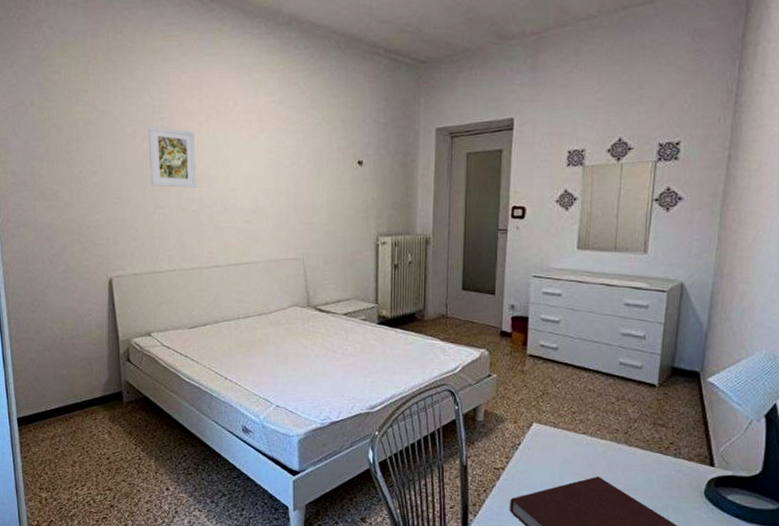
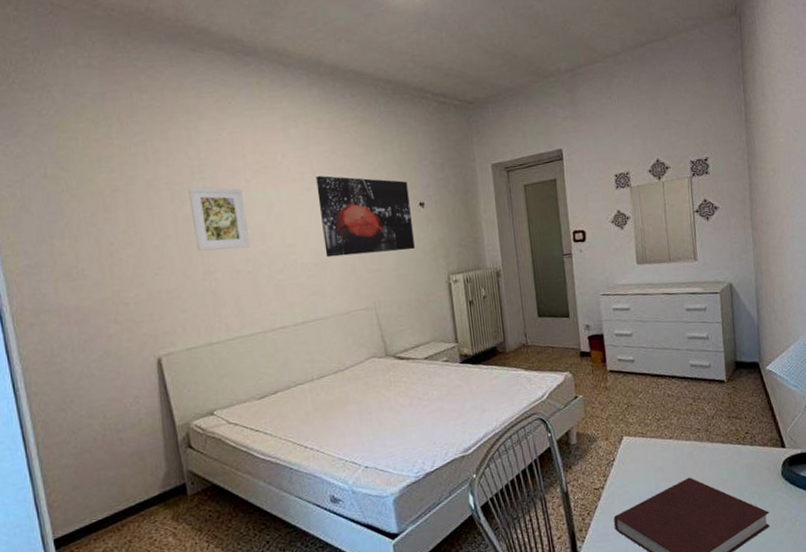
wall art: none [262,124,349,207] -> present [316,175,415,258]

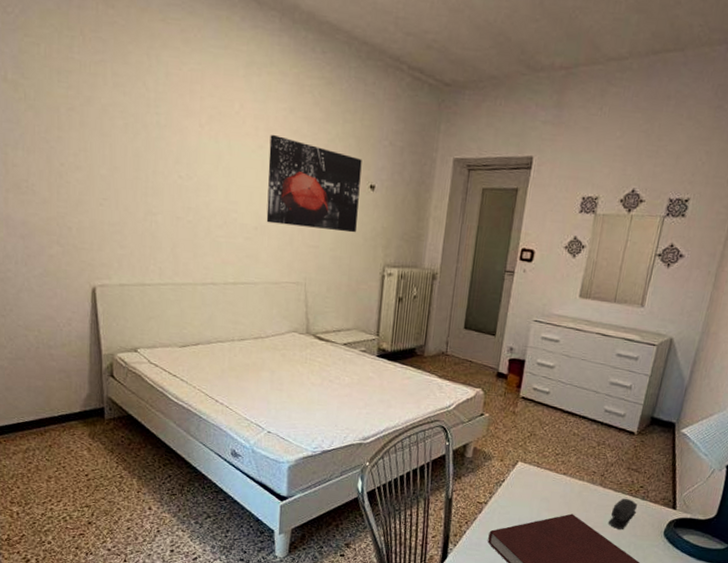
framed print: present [188,187,251,251] -> none [141,121,195,196]
stapler: none [726,448,749,482] -> present [608,499,637,529]

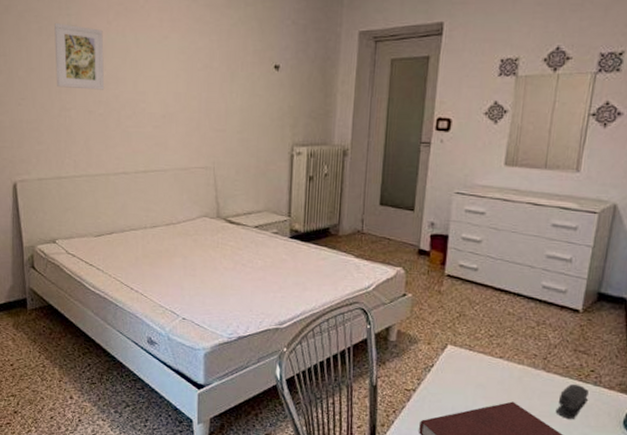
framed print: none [141,121,195,196] -> present [55,23,105,90]
wall art: present [266,134,362,233] -> none [173,24,265,114]

